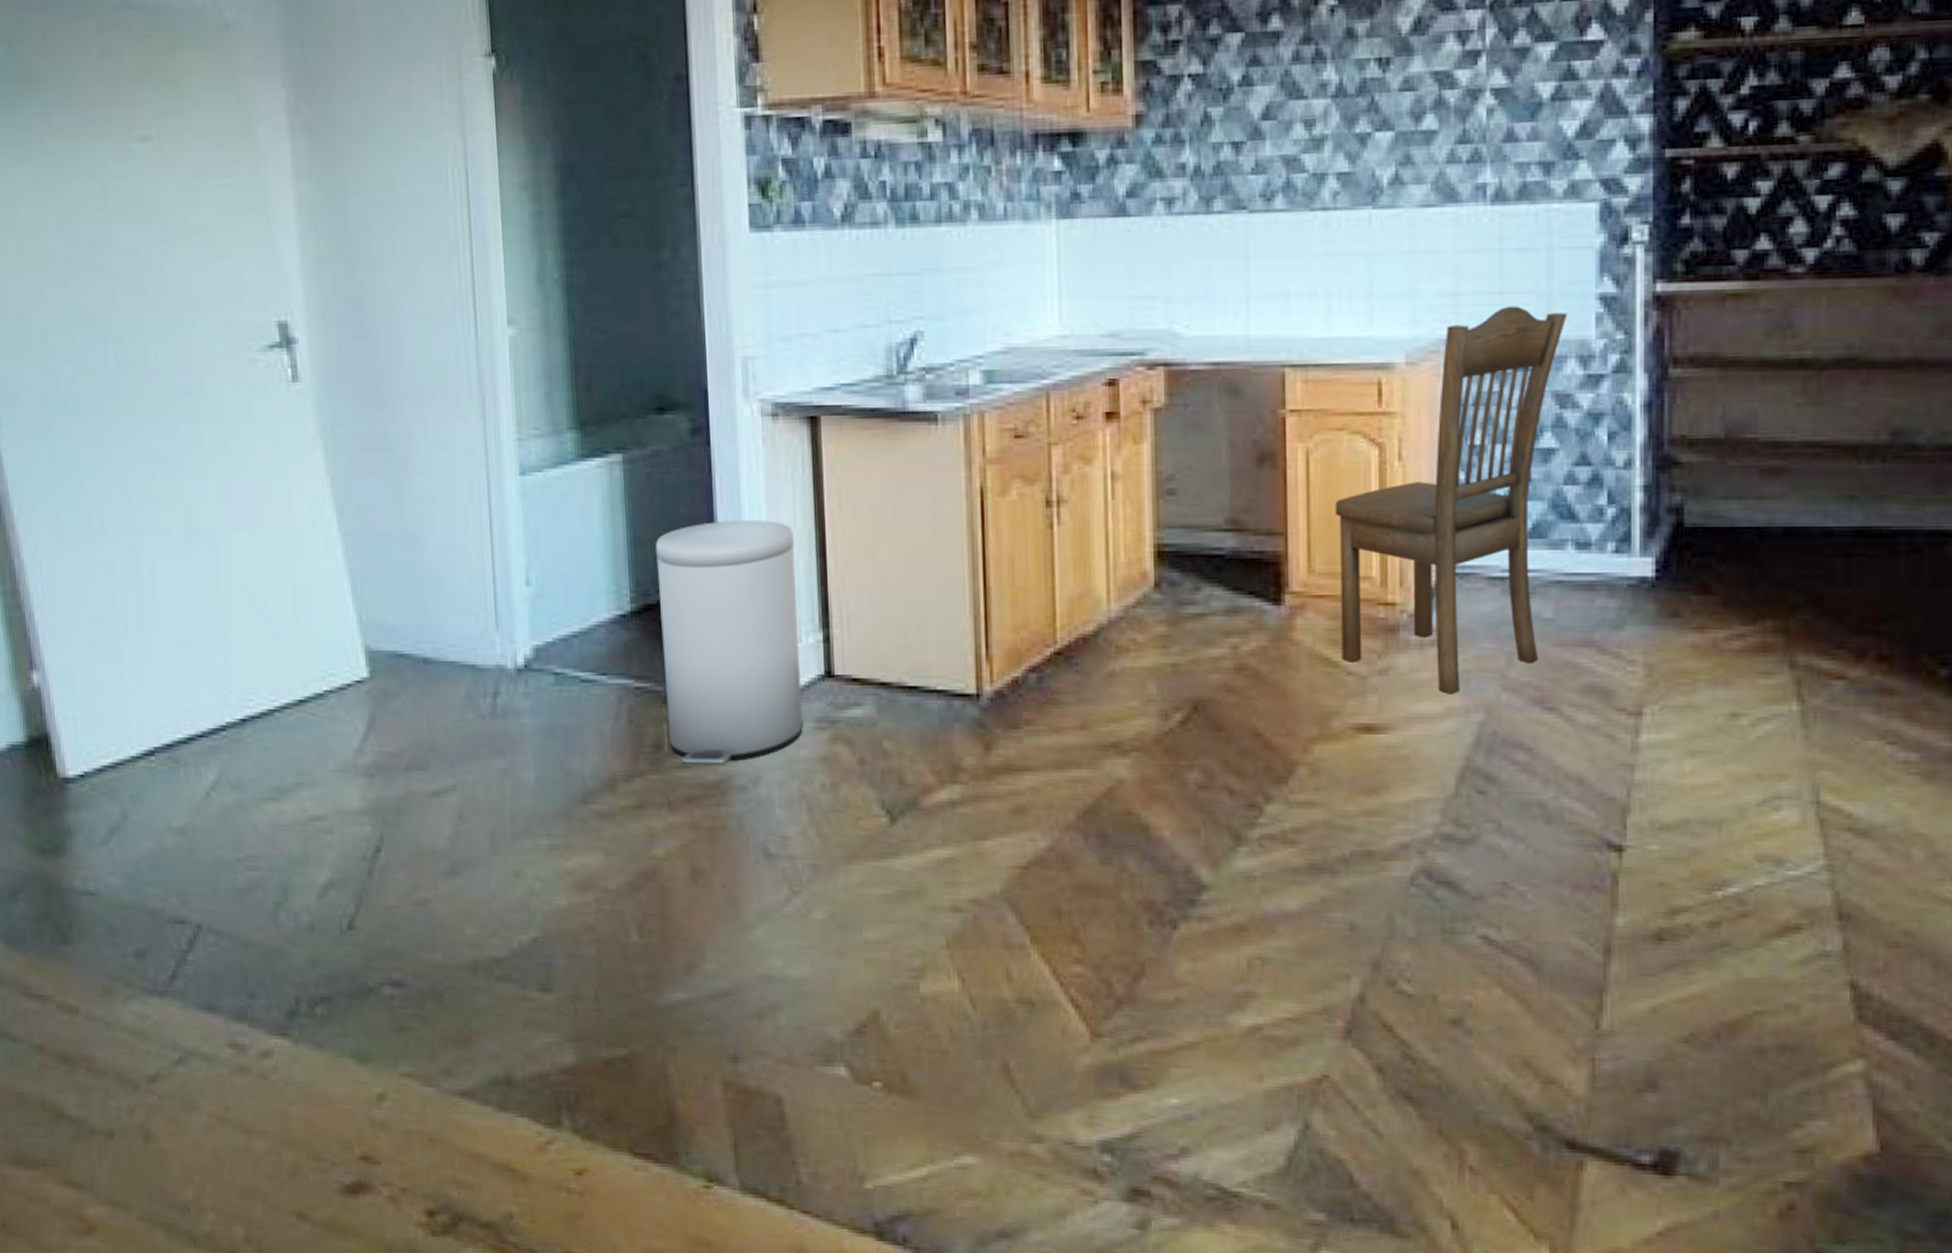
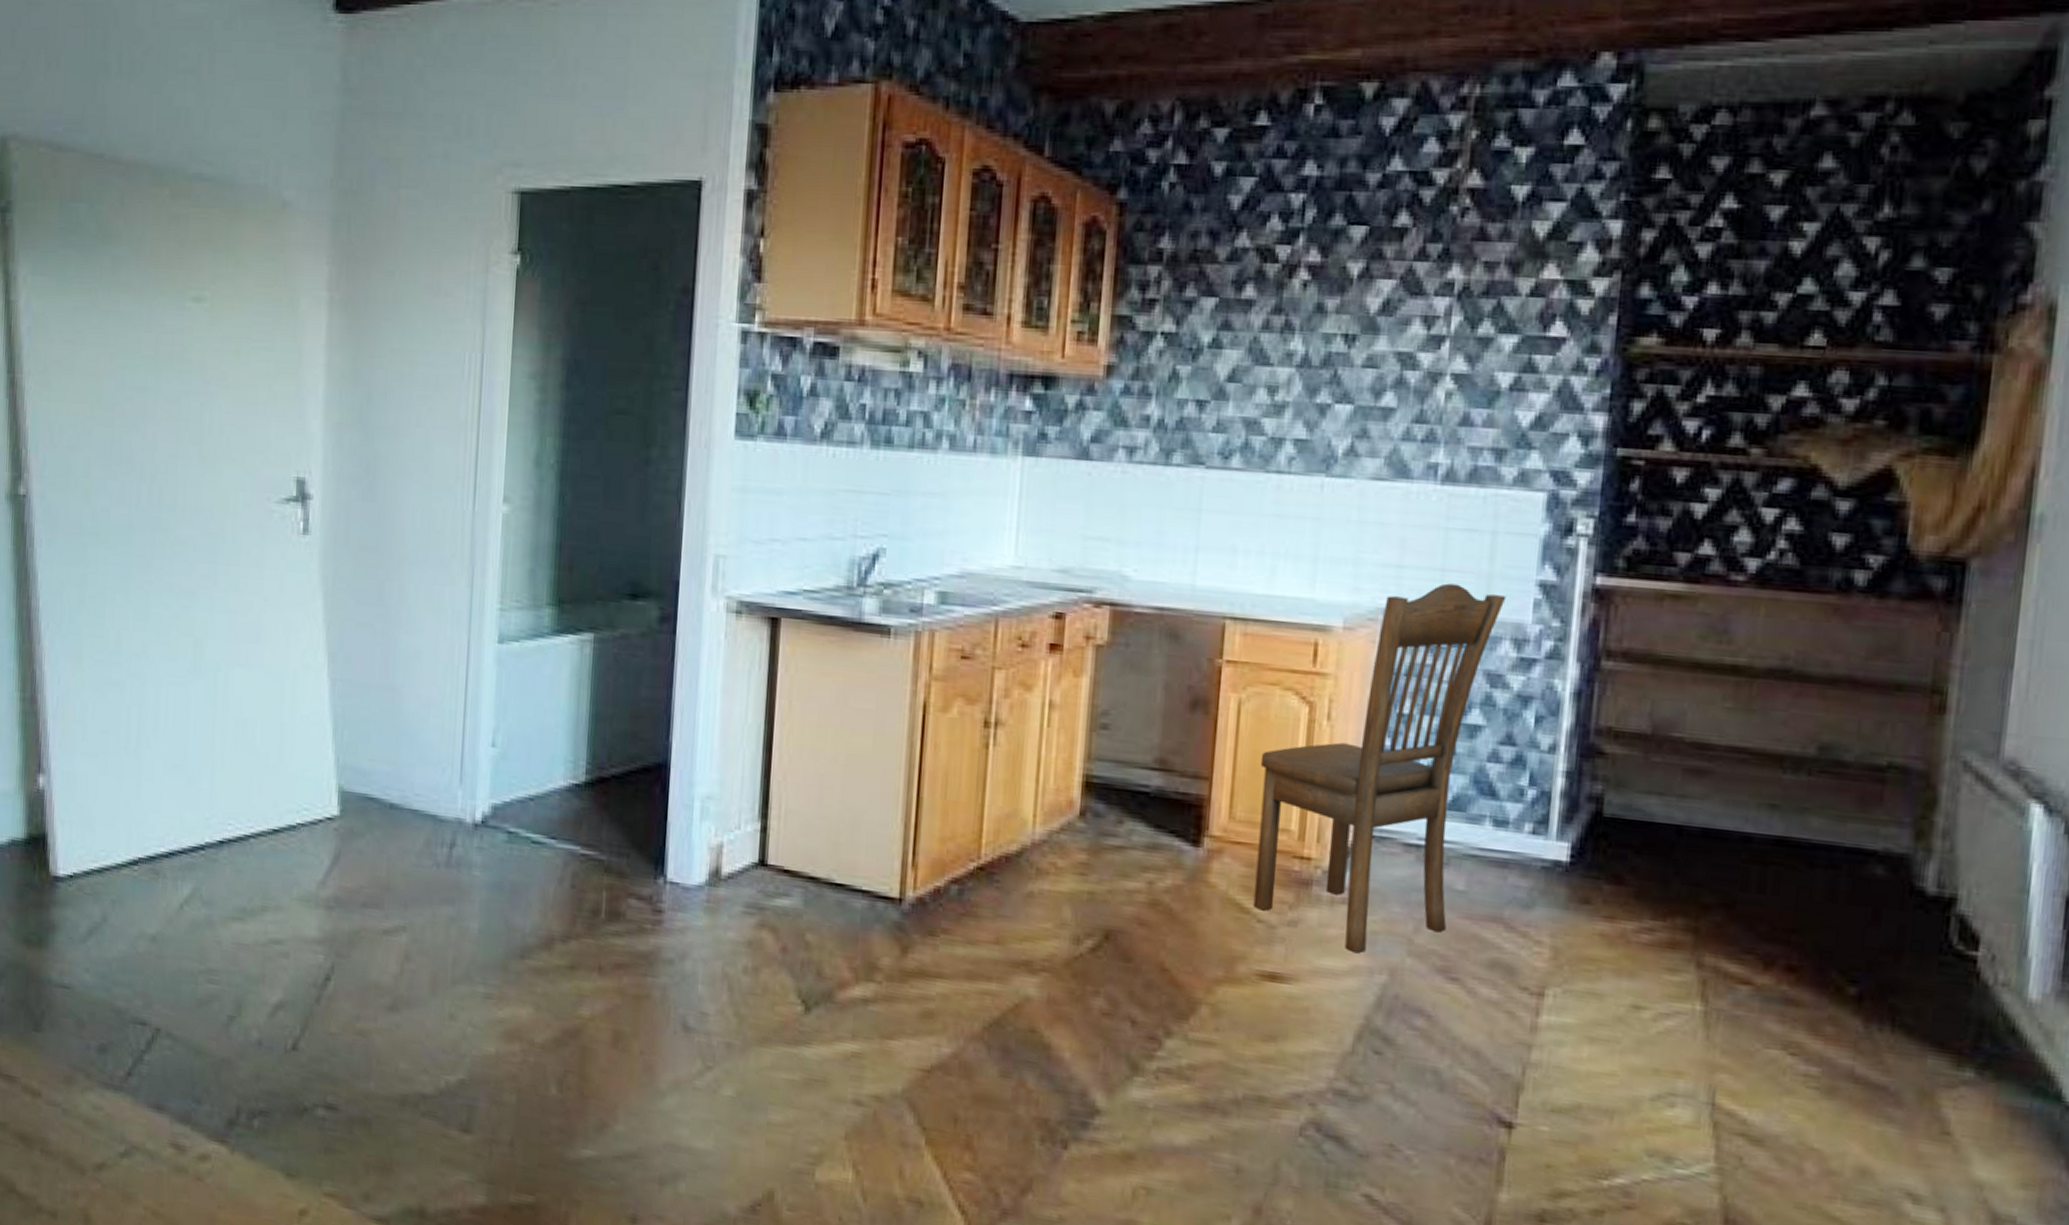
pedal bin: present [656,520,804,766] -> none [606,706,744,938]

